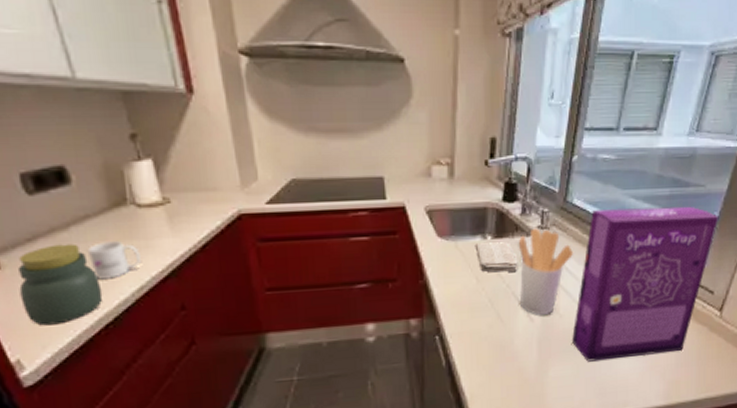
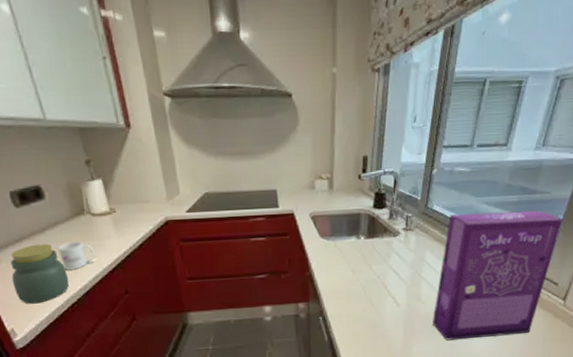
washcloth: present [474,241,518,272] -> none [350,241,387,266]
utensil holder: present [518,228,574,315] -> none [386,230,434,302]

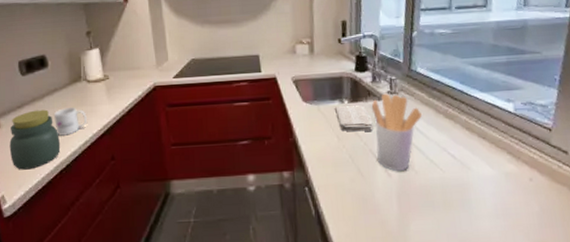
washcloth: none [350,241,387,266] -> present [334,105,373,132]
utensil holder: none [386,230,434,302] -> present [371,93,423,171]
cereal box: present [433,210,563,341] -> none [429,71,561,218]

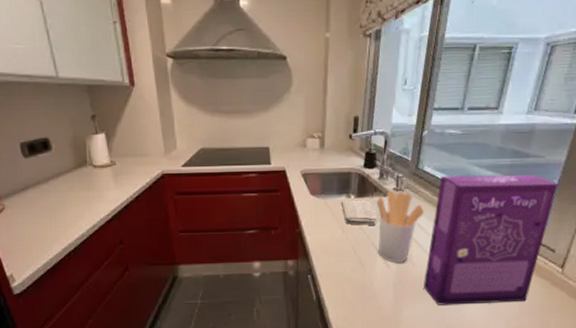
jar: present [9,109,61,170] -> none [15,193,68,251]
mug: present [53,107,87,136] -> none [59,192,94,219]
cereal box: none [429,71,561,218] -> present [424,174,558,305]

